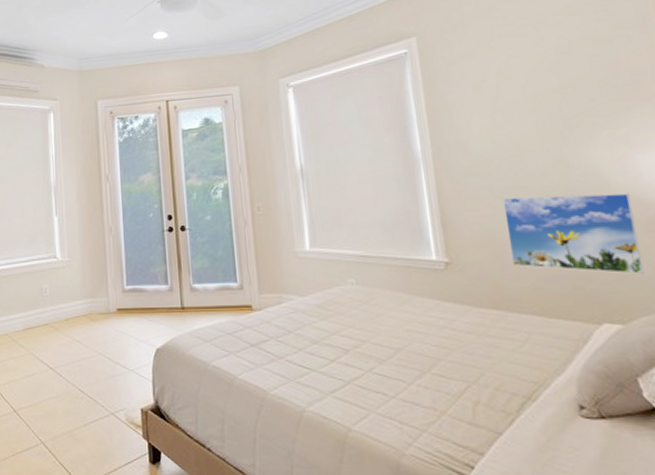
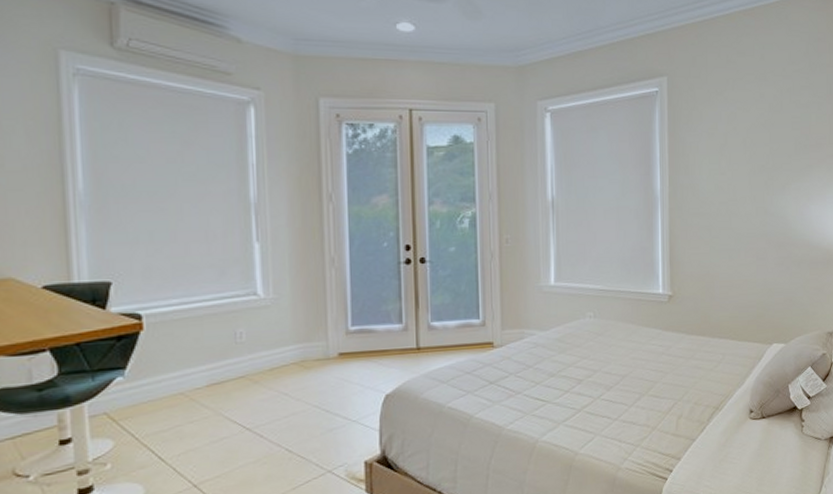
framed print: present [502,193,644,274] -> none [718,237,803,303]

